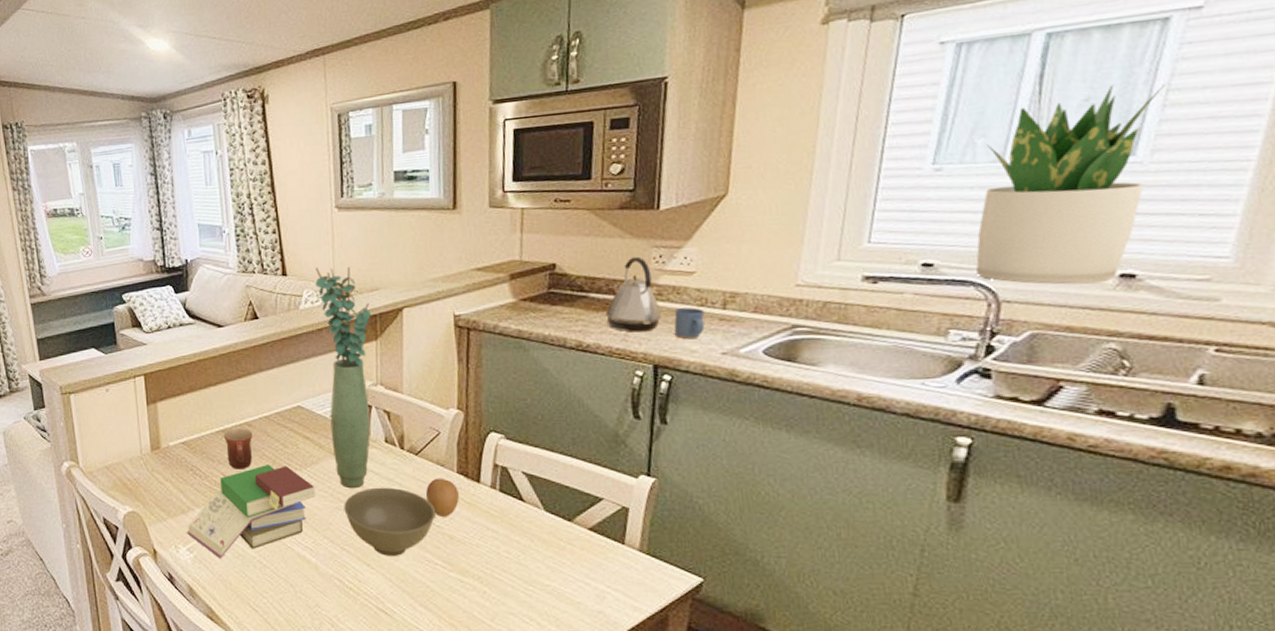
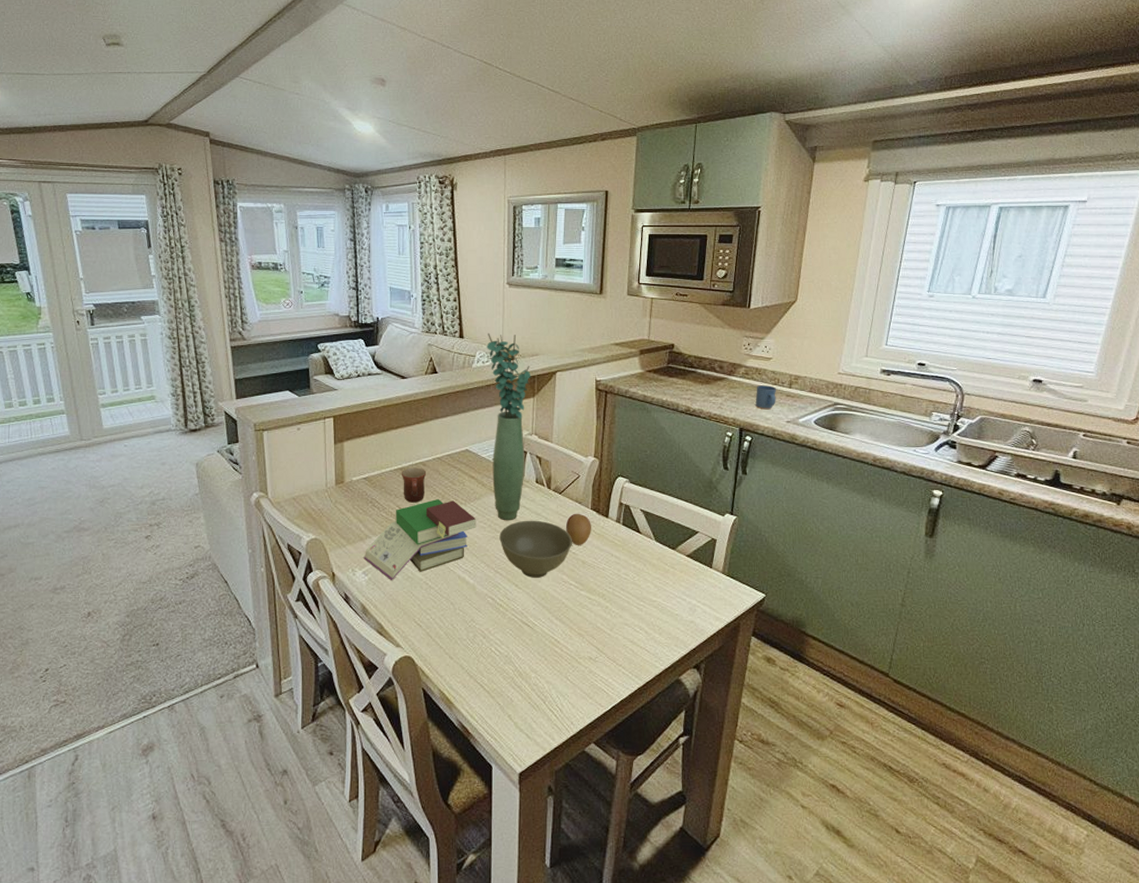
kettle: present [605,256,662,332] -> none [708,343,747,402]
planter: present [975,82,1168,285] -> none [950,248,1065,385]

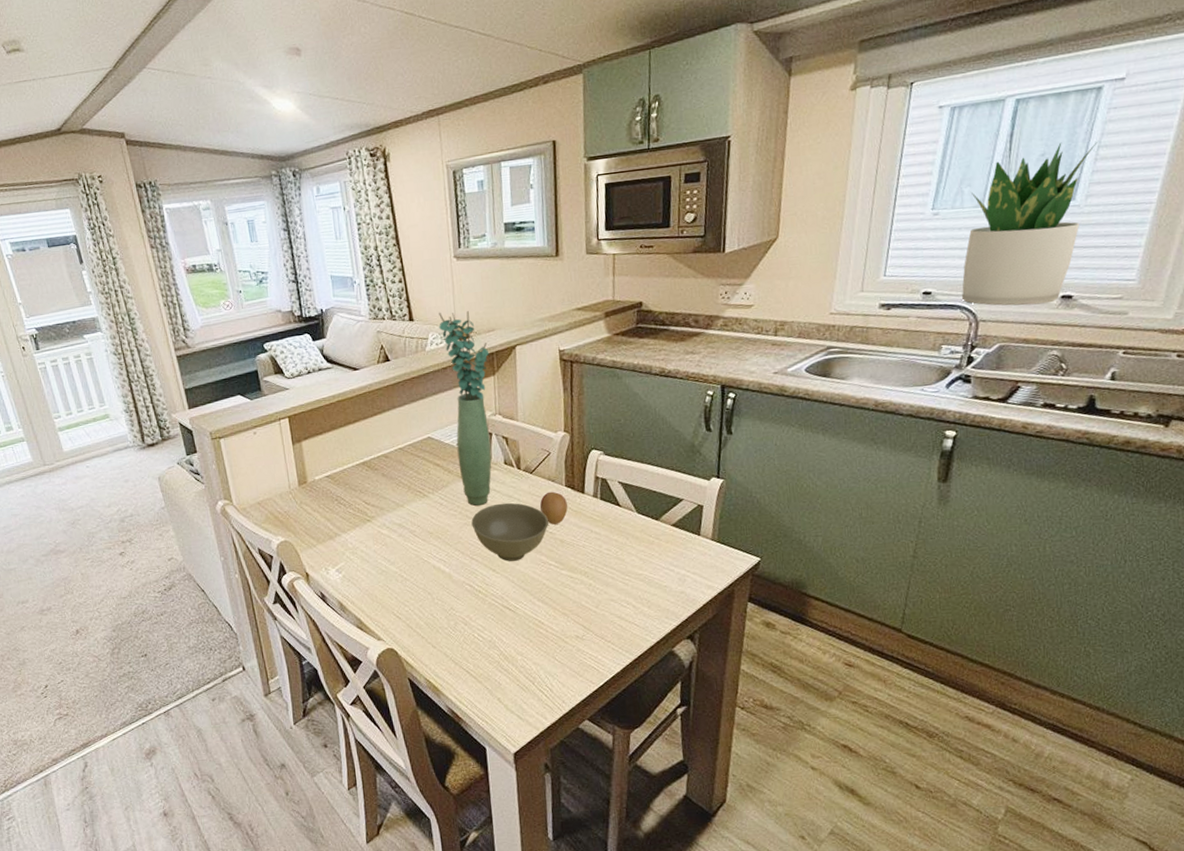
book: present [363,499,477,580] -> none [335,490,447,576]
mug: present [401,467,427,503] -> none [363,460,391,497]
mug: present [755,385,777,410] -> none [737,335,761,363]
planter: none [950,248,1065,385] -> present [961,140,1099,306]

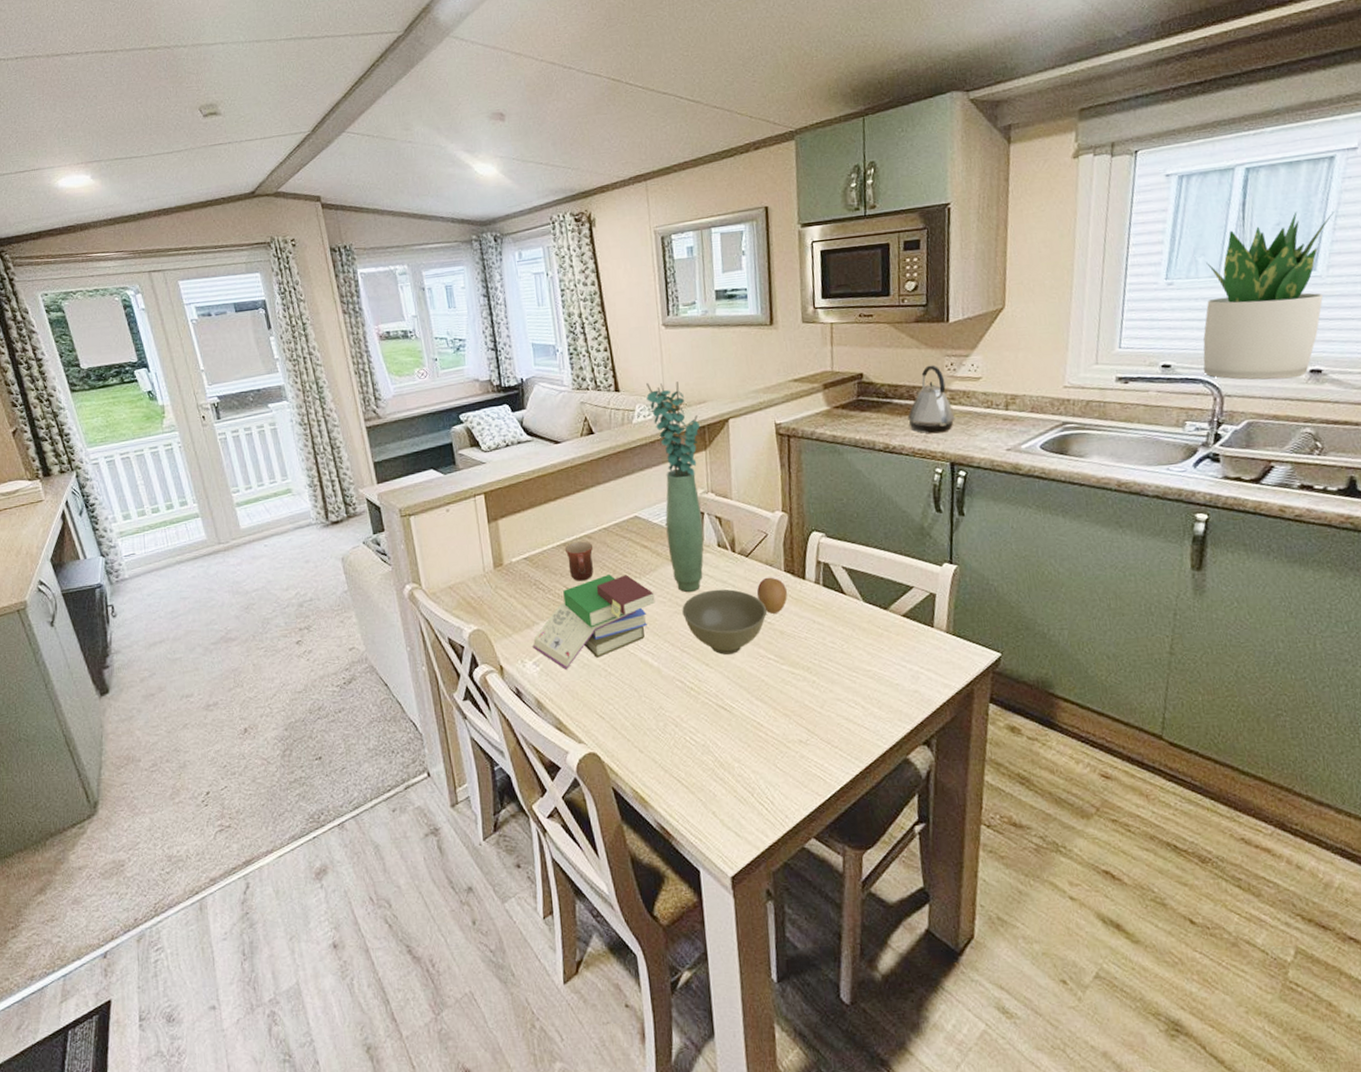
book: none [335,490,447,576] -> present [532,575,655,670]
mug: none [363,460,391,497] -> present [564,541,594,581]
kettle: none [683,293,727,359] -> present [907,365,955,434]

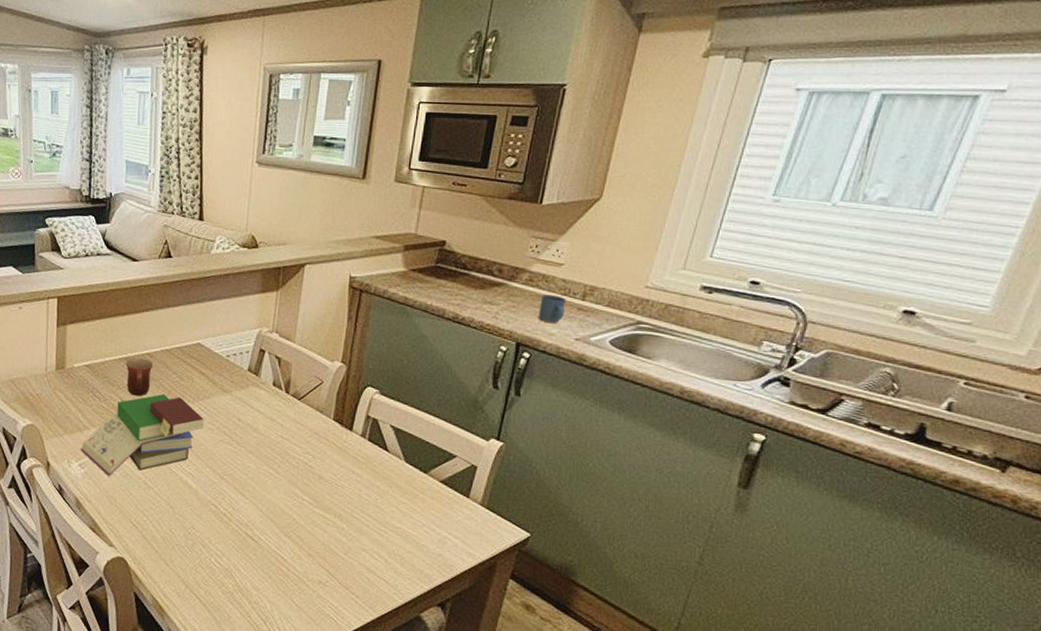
vase: present [646,382,704,593] -> none [224,216,277,425]
bowl: present [682,589,767,655] -> none [228,425,309,489]
fruit: present [756,577,788,614] -> none [302,422,333,458]
kettle: present [907,365,955,434] -> none [482,243,530,312]
mug: none [966,409,992,439] -> present [538,295,567,324]
planter: present [1203,210,1336,380] -> none [792,147,968,316]

